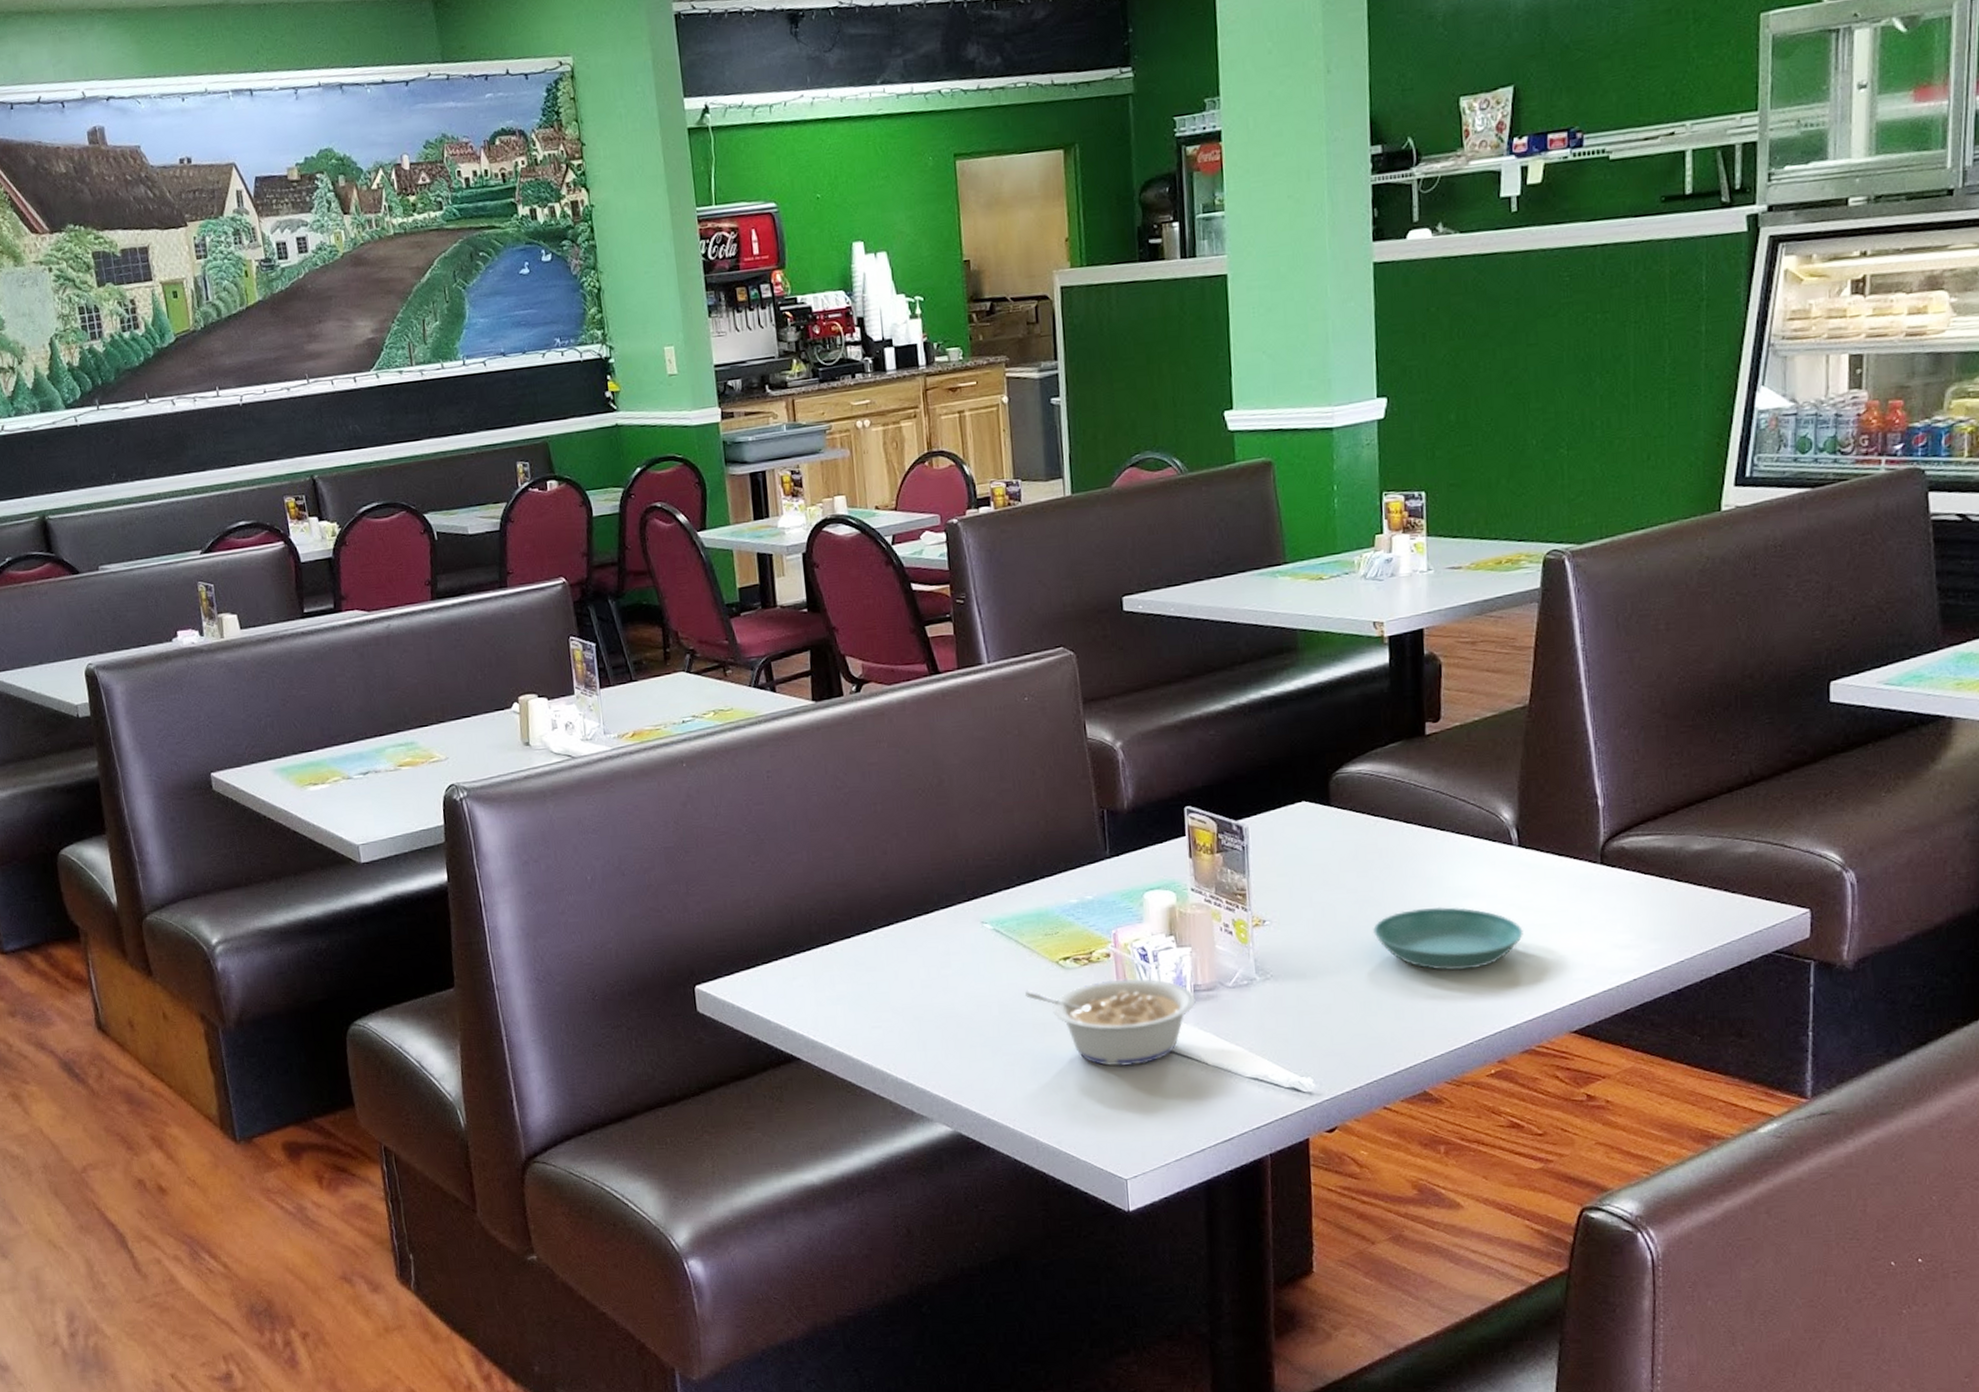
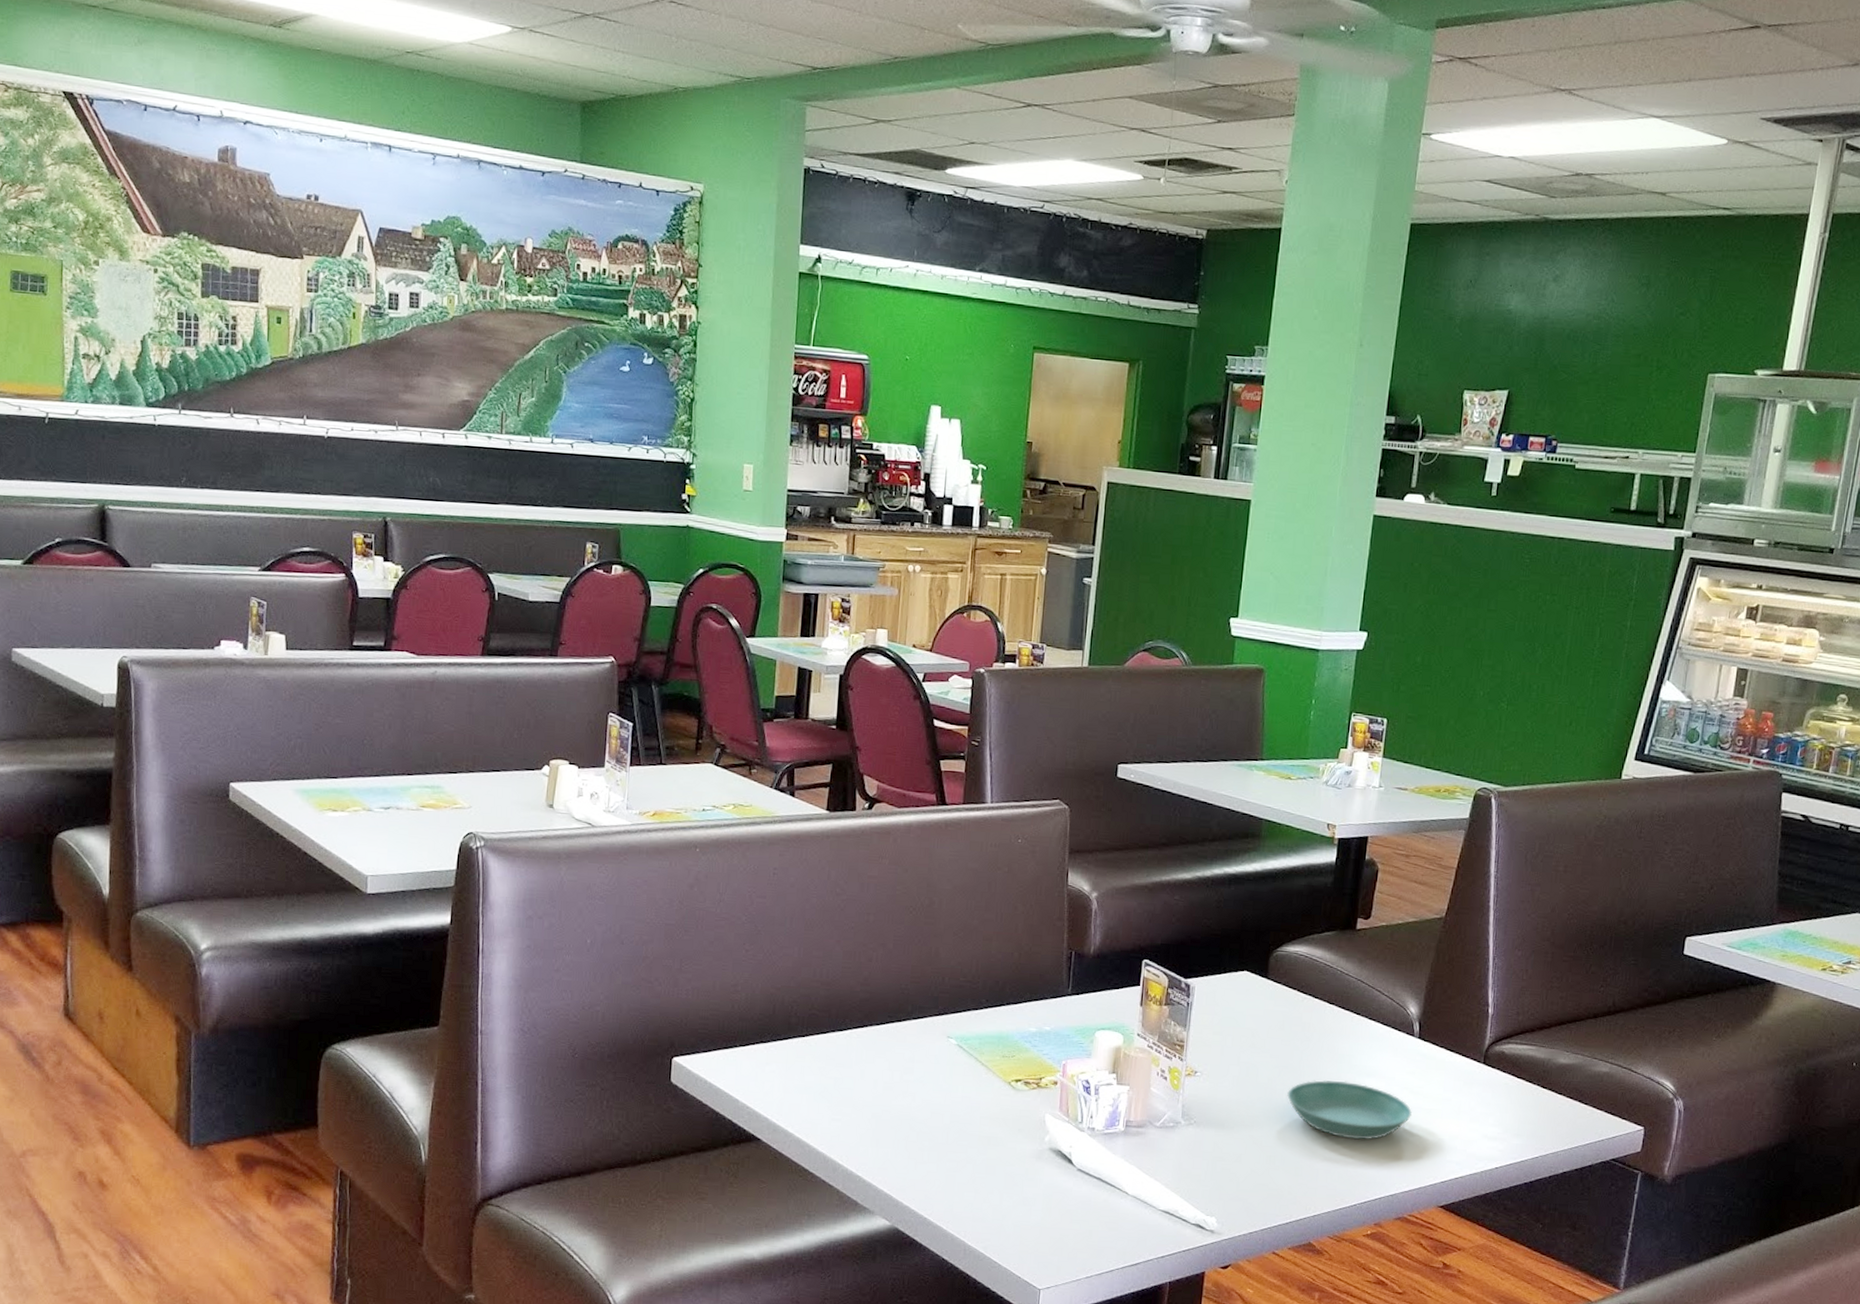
legume: present [1025,978,1196,1066] -> none [976,1104,1126,1187]

